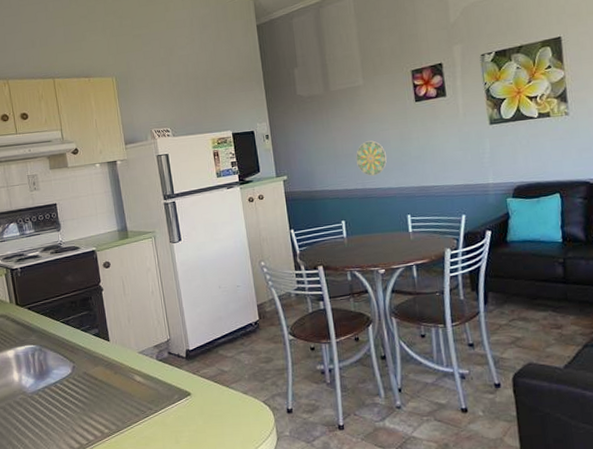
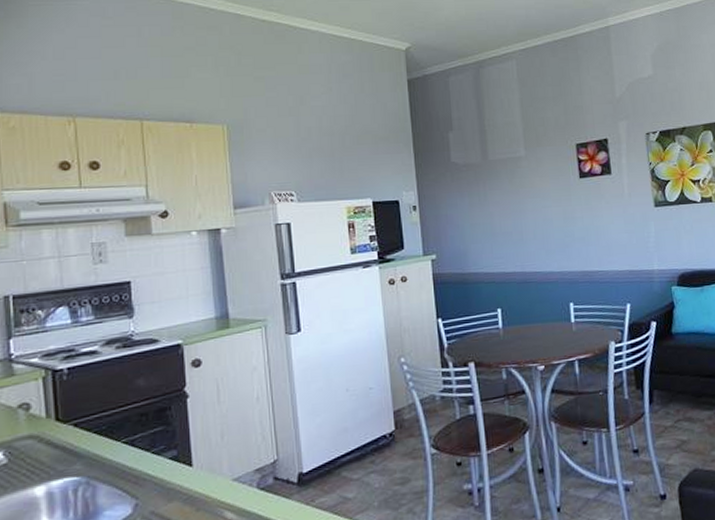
decorative plate: present [355,140,387,176] -> none [514,218,549,258]

